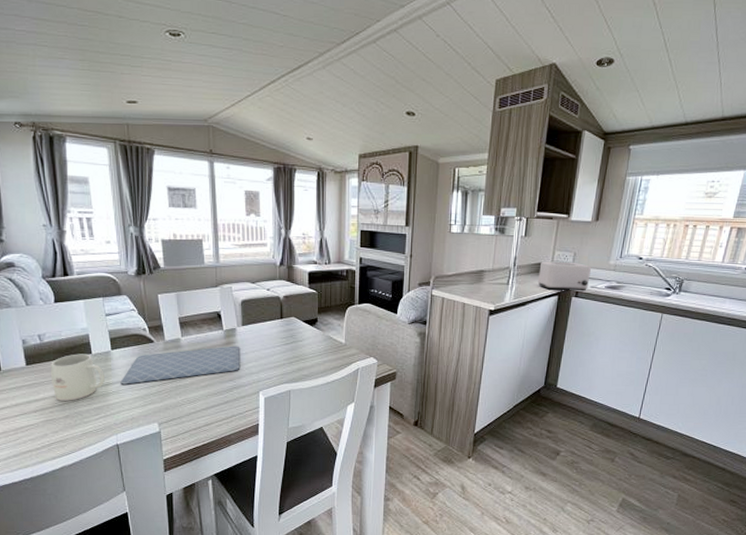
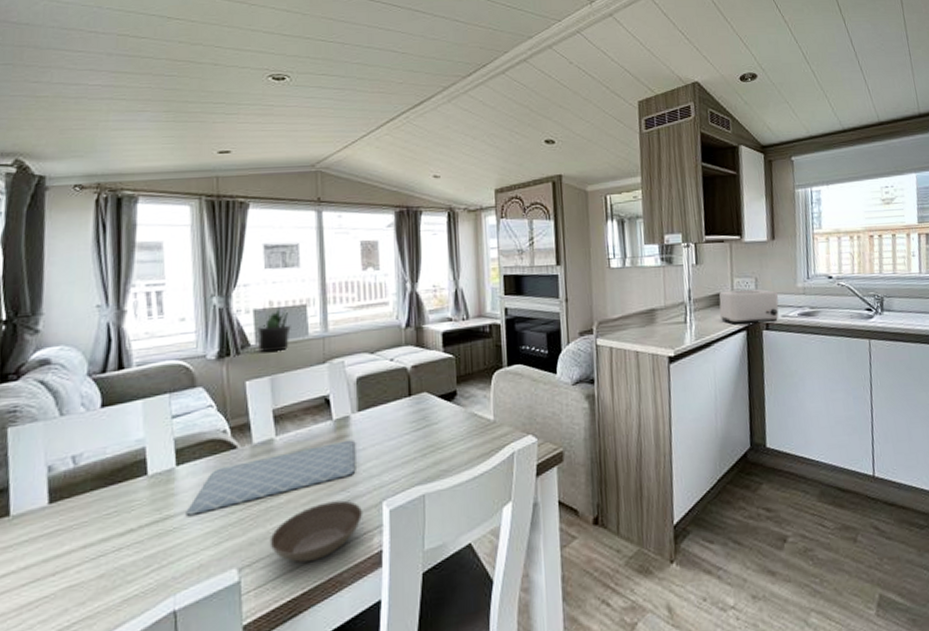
mug: present [51,354,105,401] -> none [84,476,163,553]
planter: none [165,240,191,275] -> present [257,307,291,353]
bowl: none [179,387,246,426] -> present [269,500,363,563]

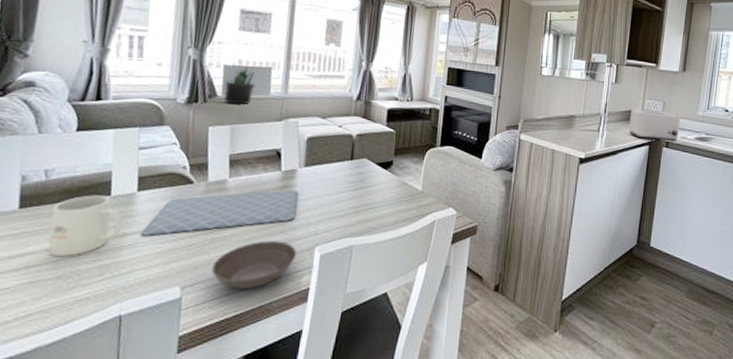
mug: none [84,476,163,553] -> present [48,195,122,256]

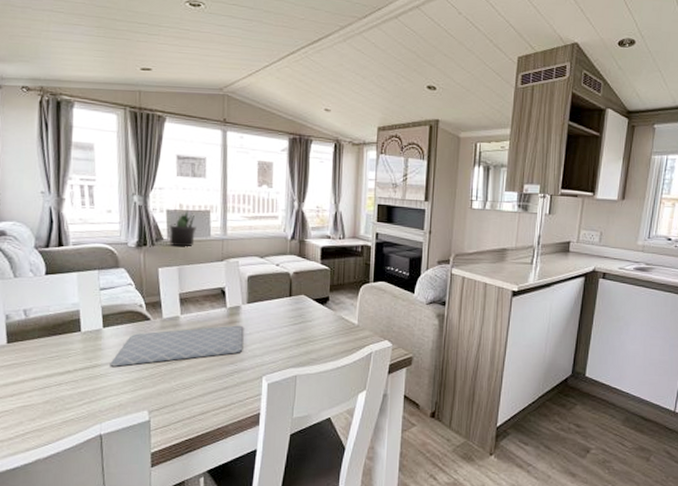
mug: present [48,195,122,256] -> none [33,331,93,384]
bowl: present [211,240,297,290] -> none [173,371,247,414]
toaster: present [628,109,681,142] -> none [563,240,619,273]

